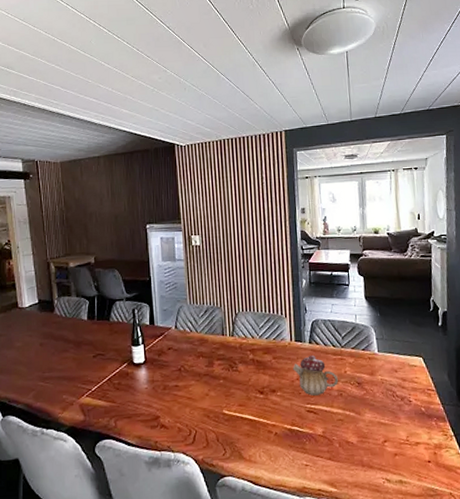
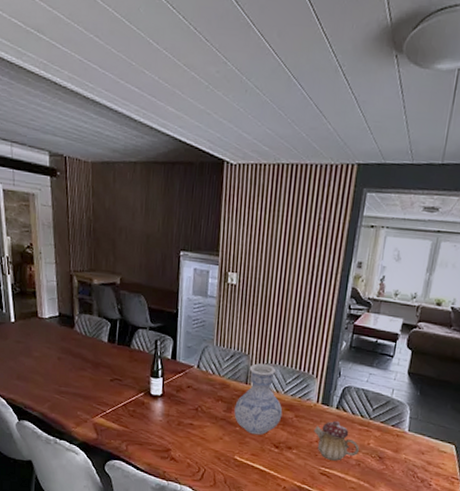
vase: none [215,313,261,385] -> present [234,363,283,435]

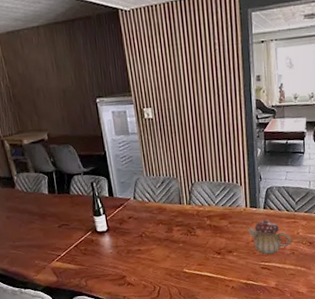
vase: present [234,363,283,435] -> none [174,183,218,247]

